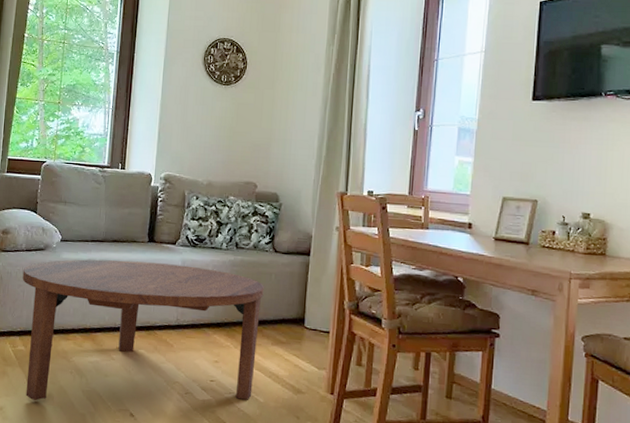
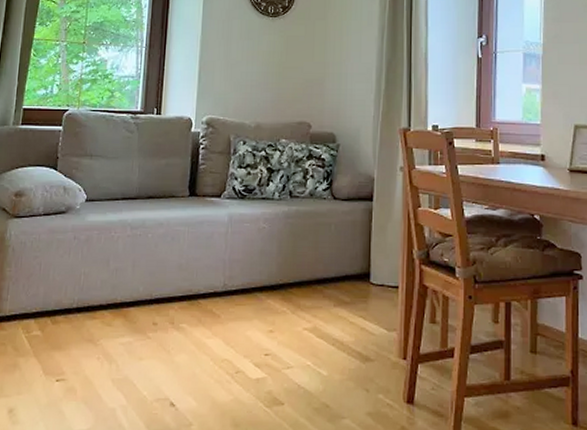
coffee table: present [22,259,264,400] -> none [39,219,323,397]

